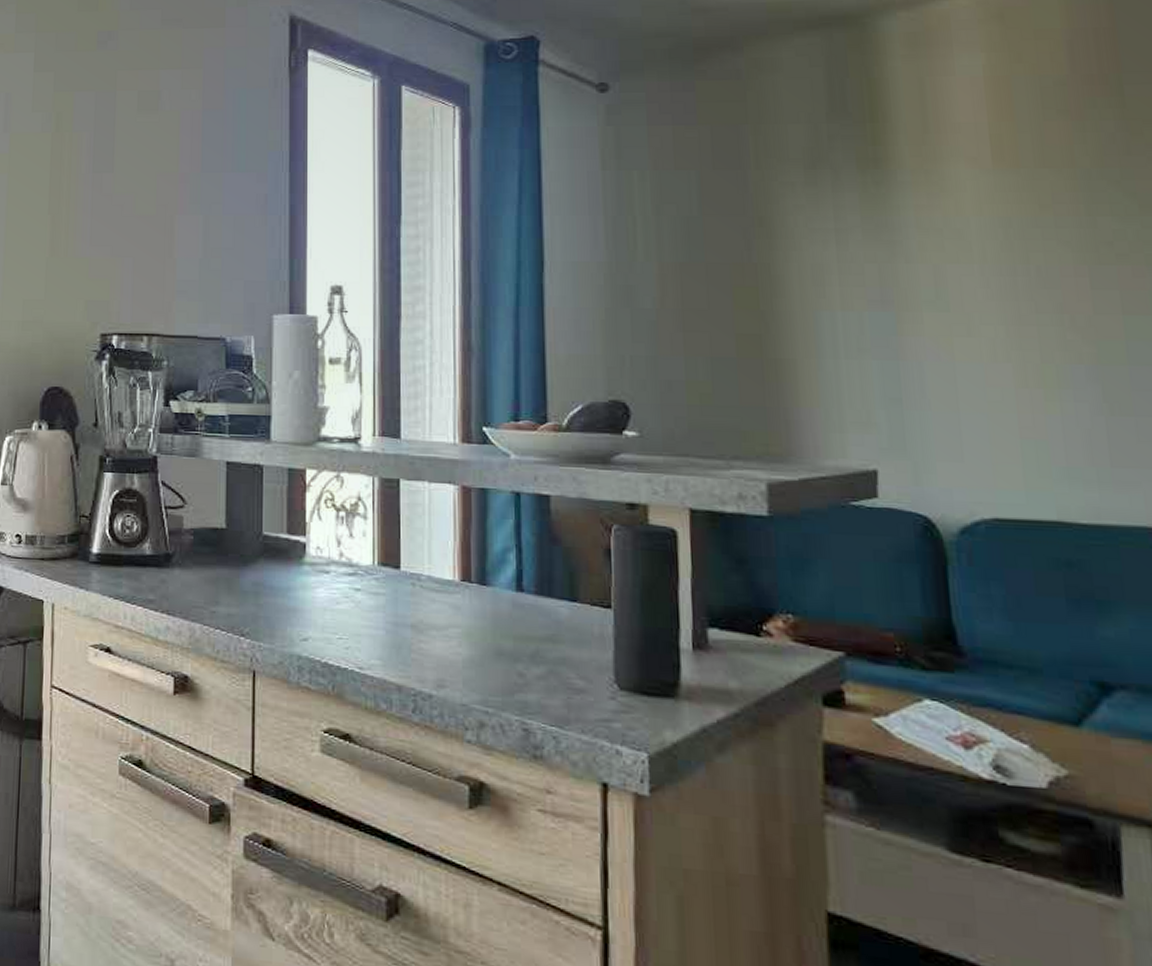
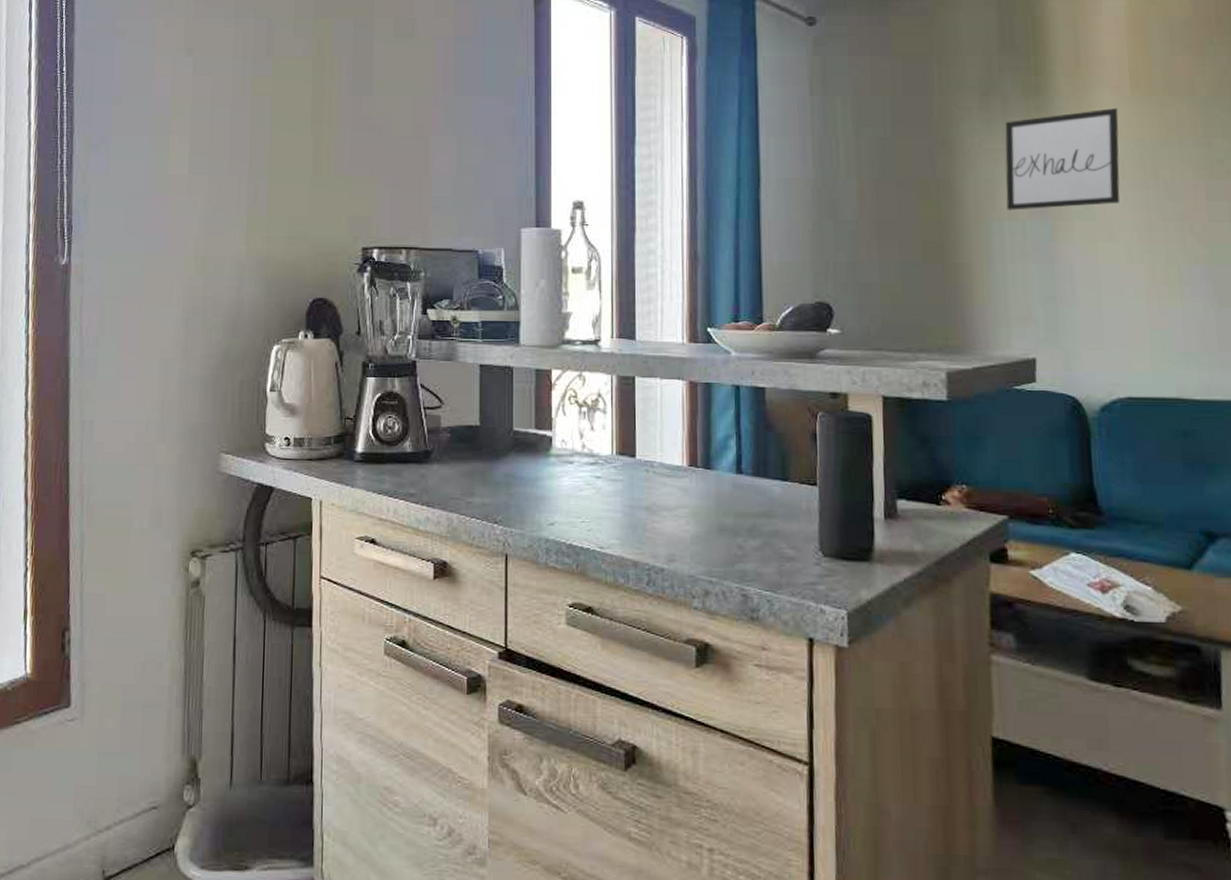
wall art: none [836,182,981,299] -> present [1005,108,1120,210]

